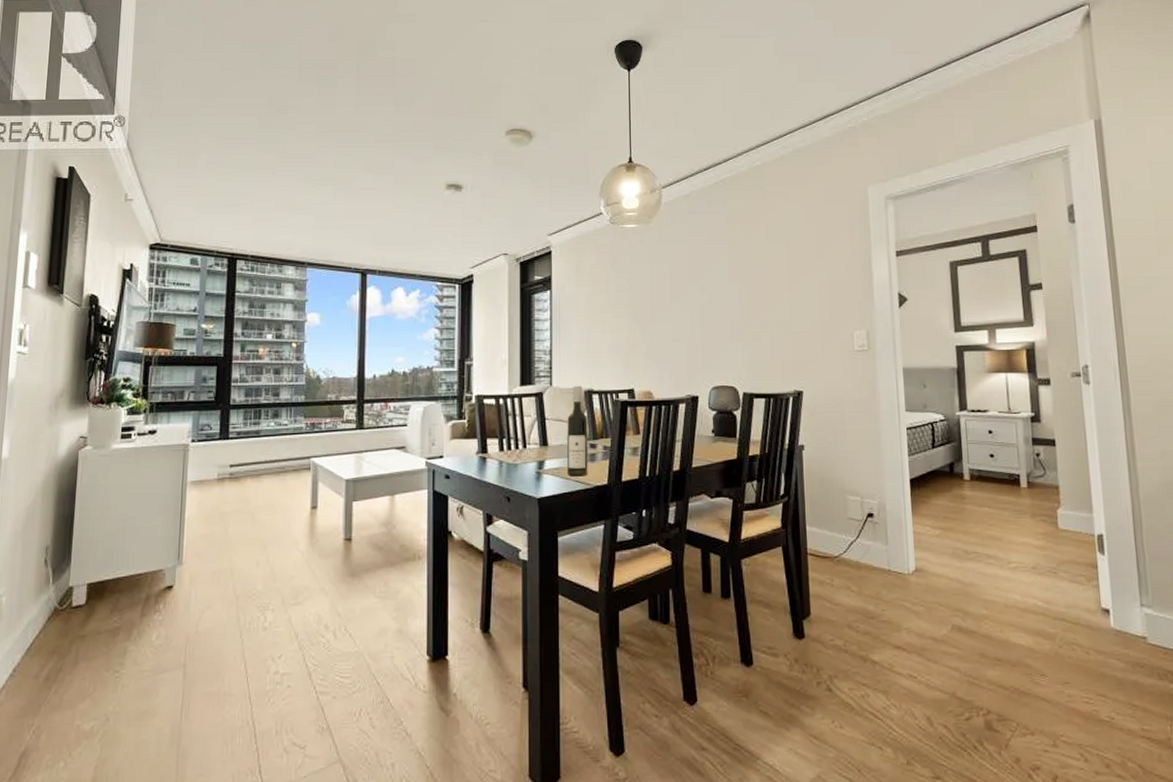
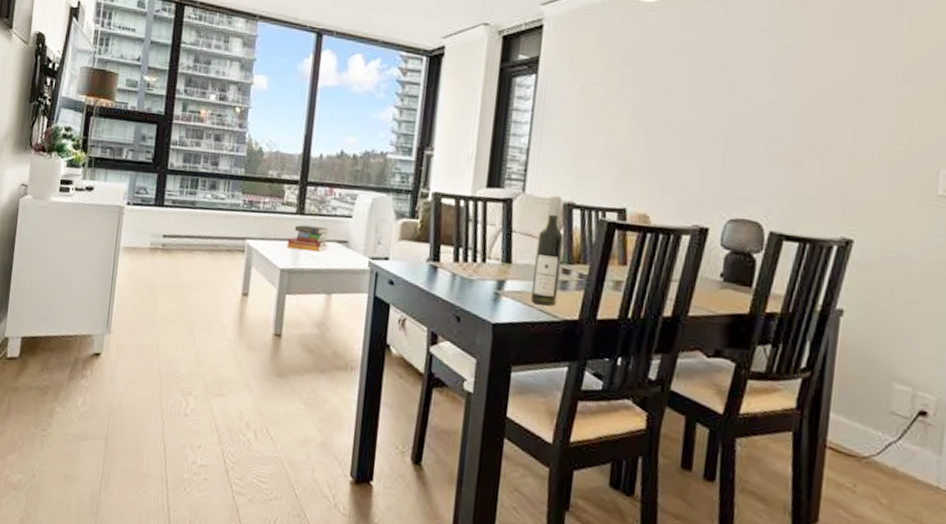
books: none [349,437,388,461] -> present [286,224,329,253]

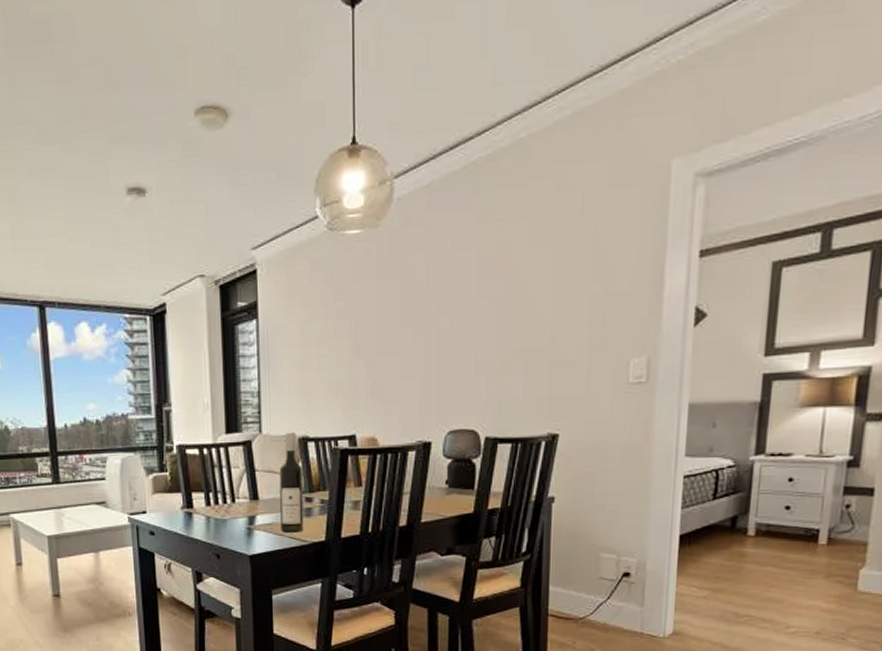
books: present [286,224,329,253] -> none [48,492,88,517]

